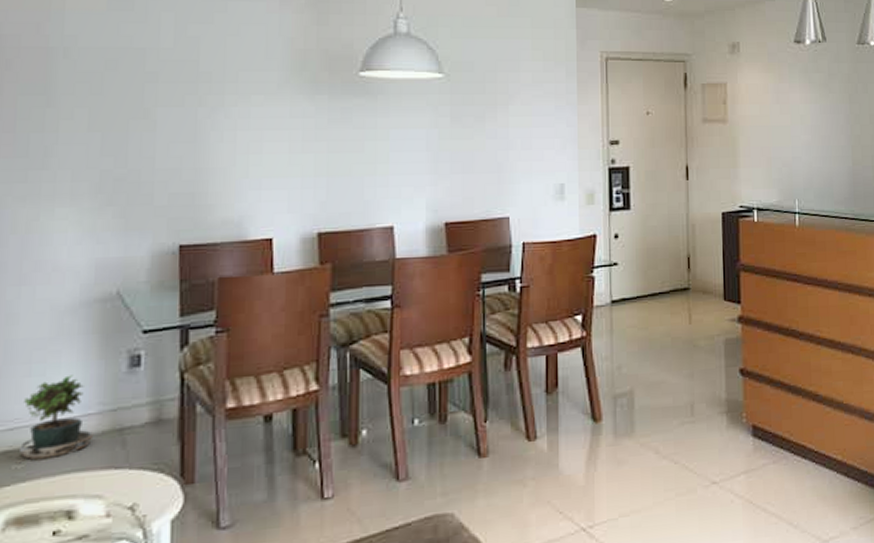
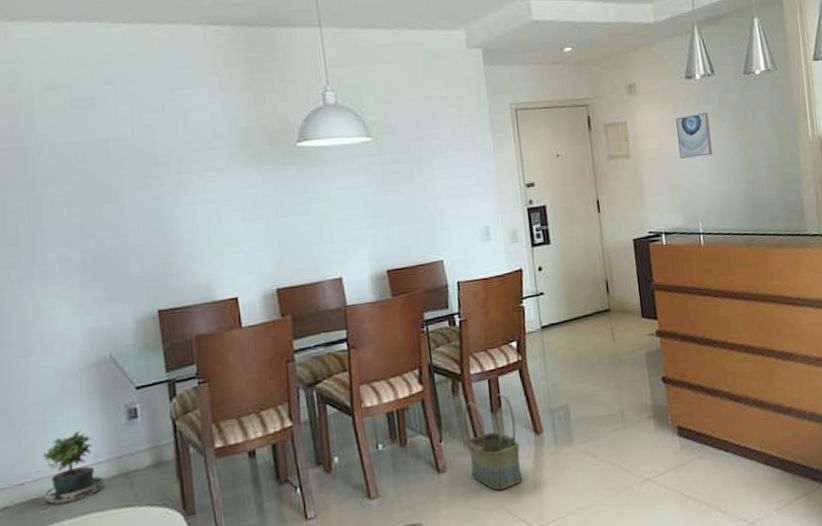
basket: none [515,372,575,483] -> present [463,393,523,491]
wall art: none [780,81,817,129] -> present [676,112,713,159]

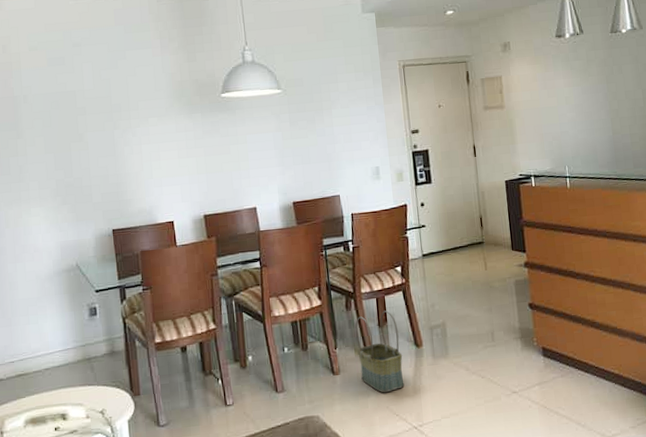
potted plant: present [43,430,106,510] -> none [27,322,73,384]
wall art: present [676,112,713,159] -> none [546,67,580,110]

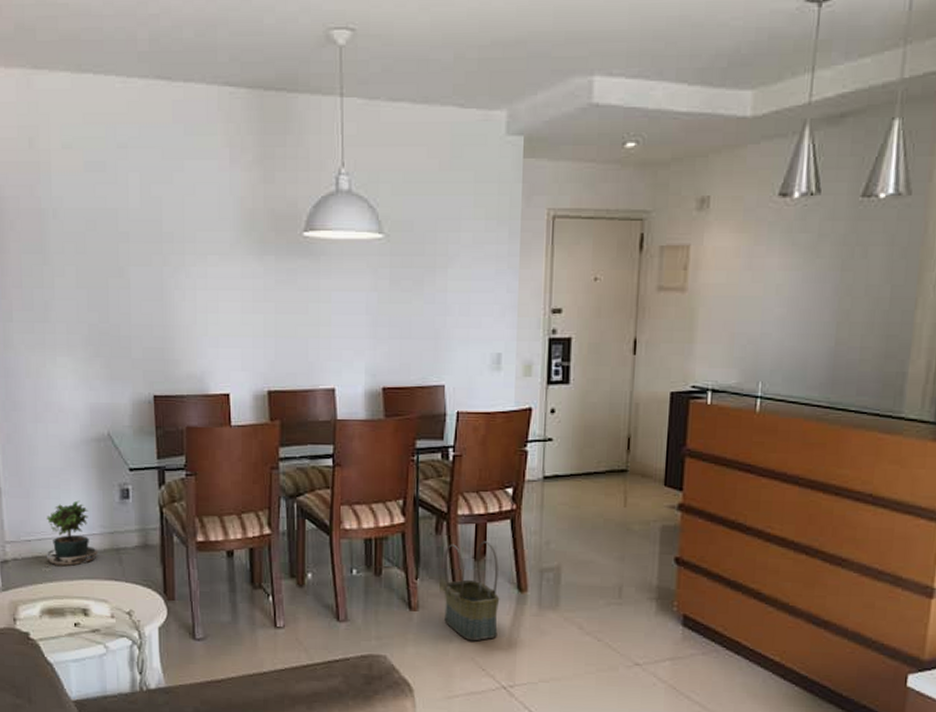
potted plant: none [27,322,73,384] -> present [46,500,99,569]

